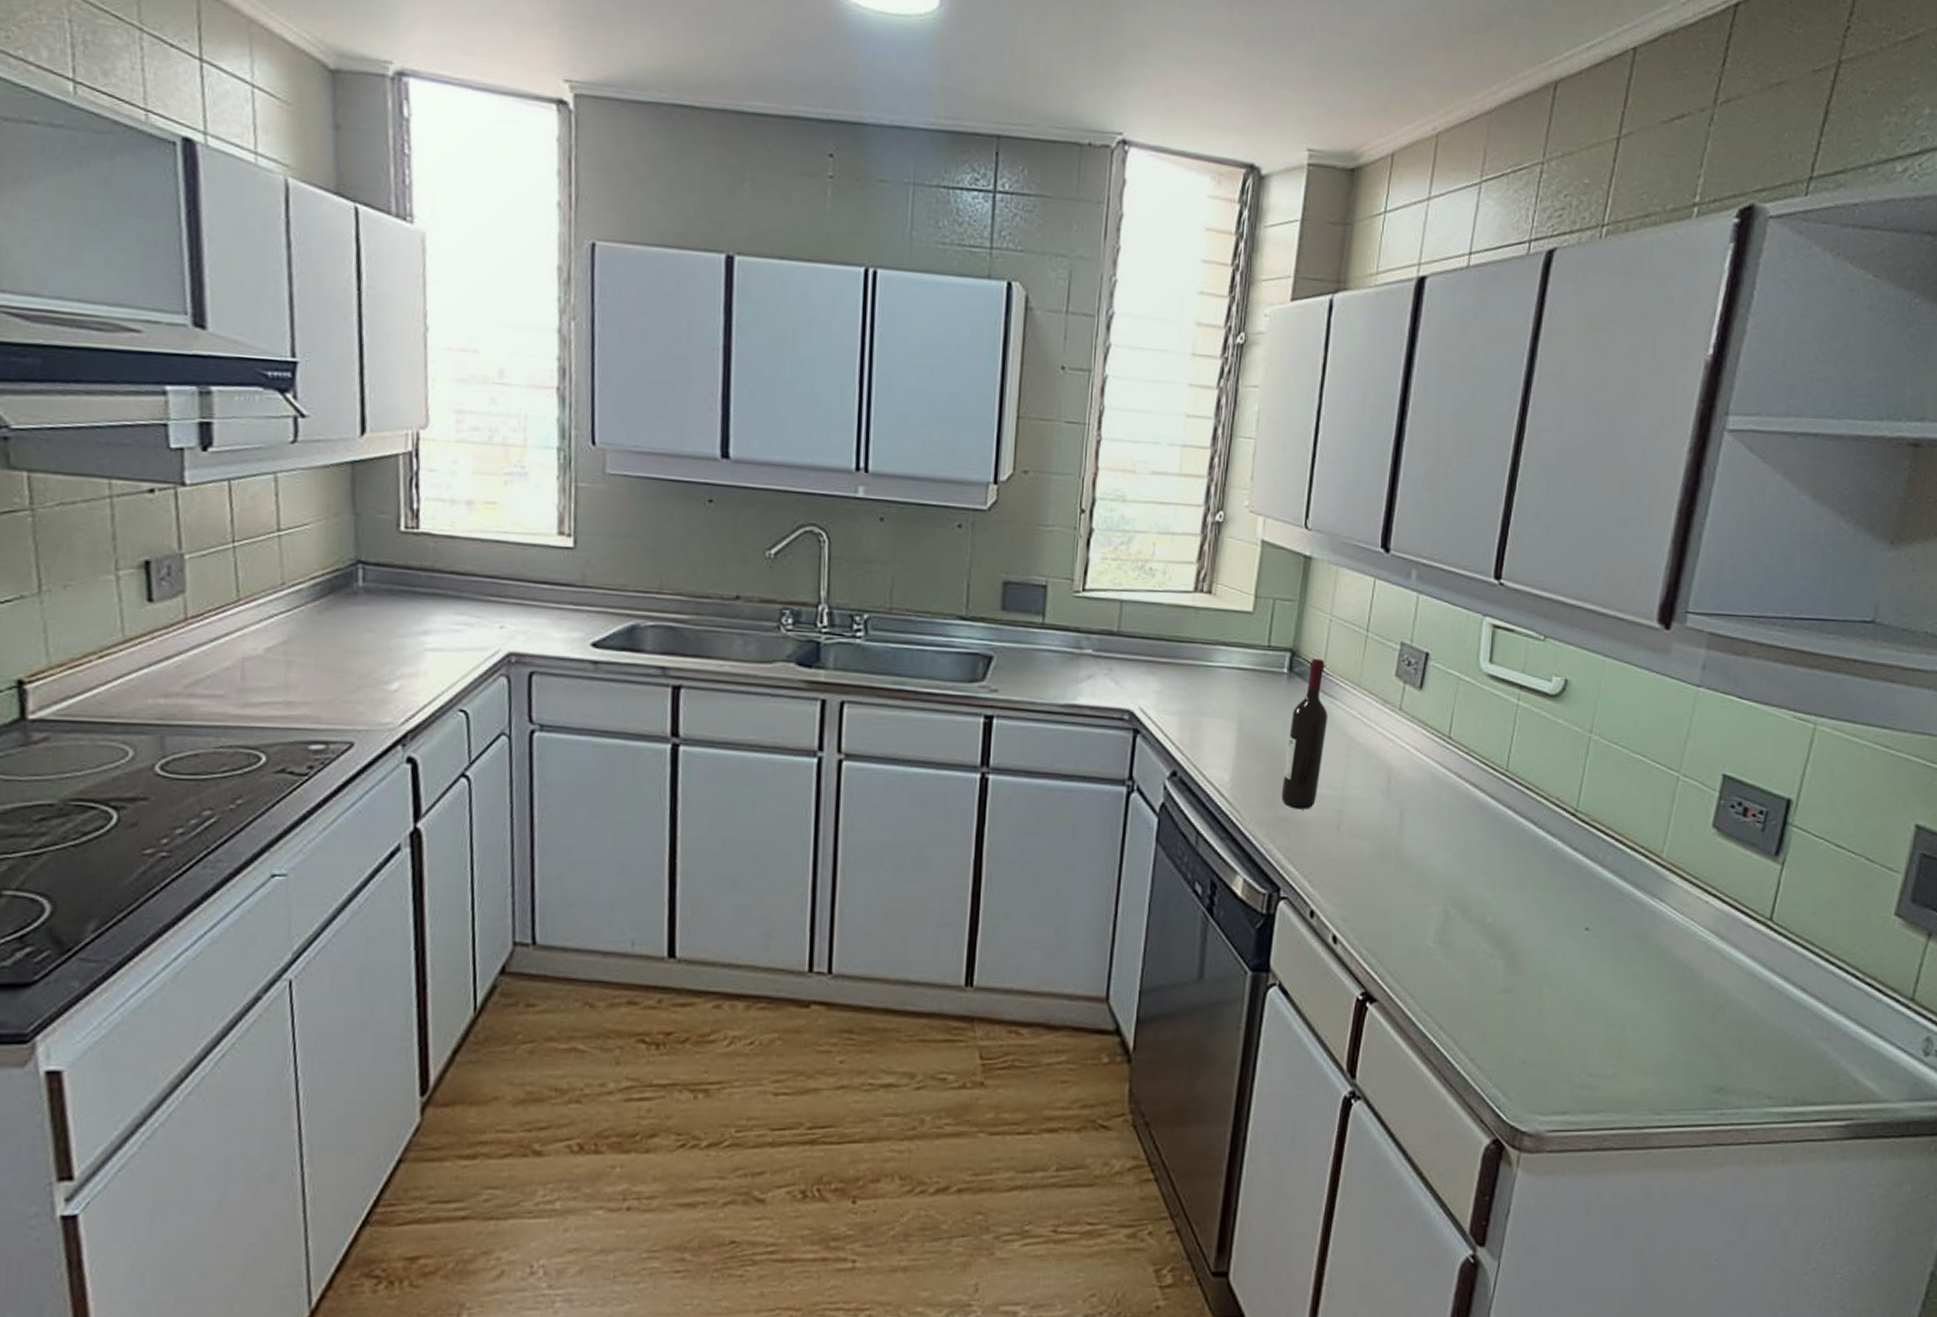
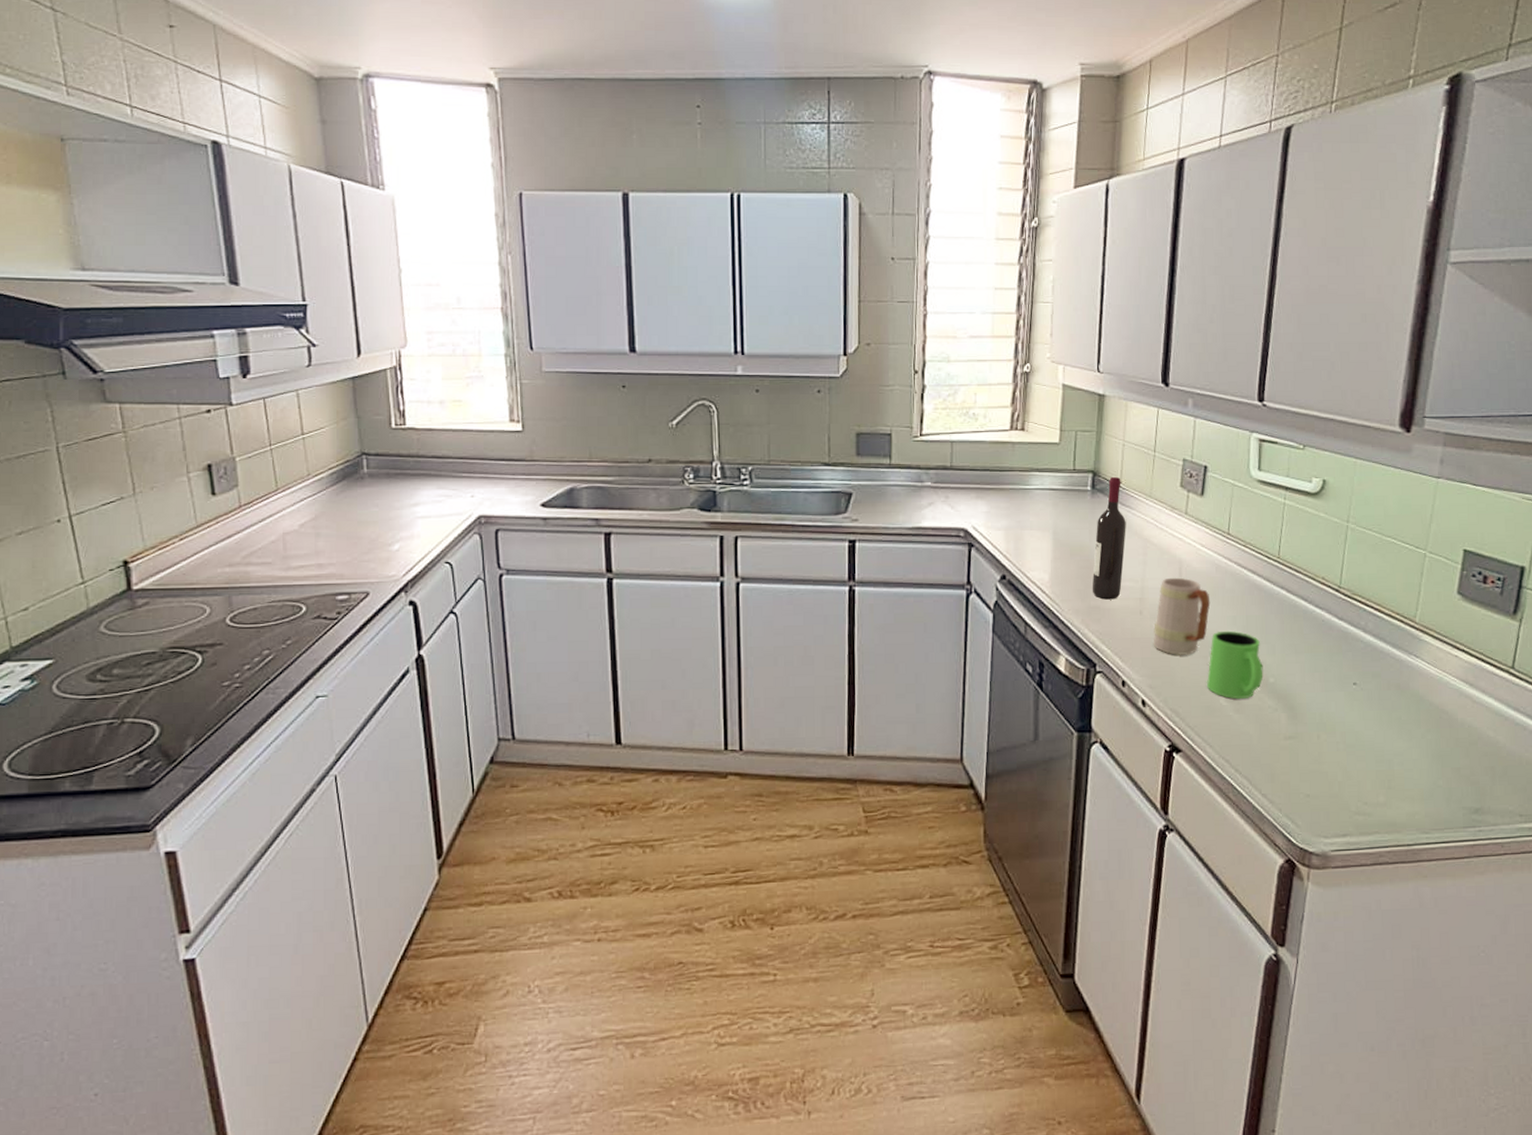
mug: none [1350,786,1423,883] -> present [1153,577,1211,655]
mug: none [1411,855,1480,941] -> present [1206,630,1264,700]

